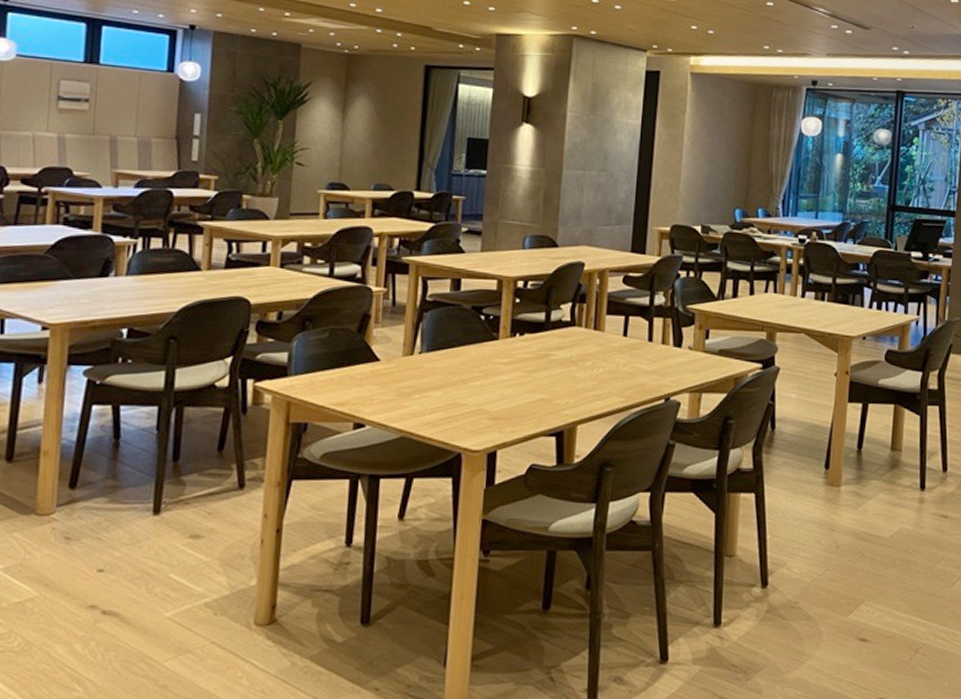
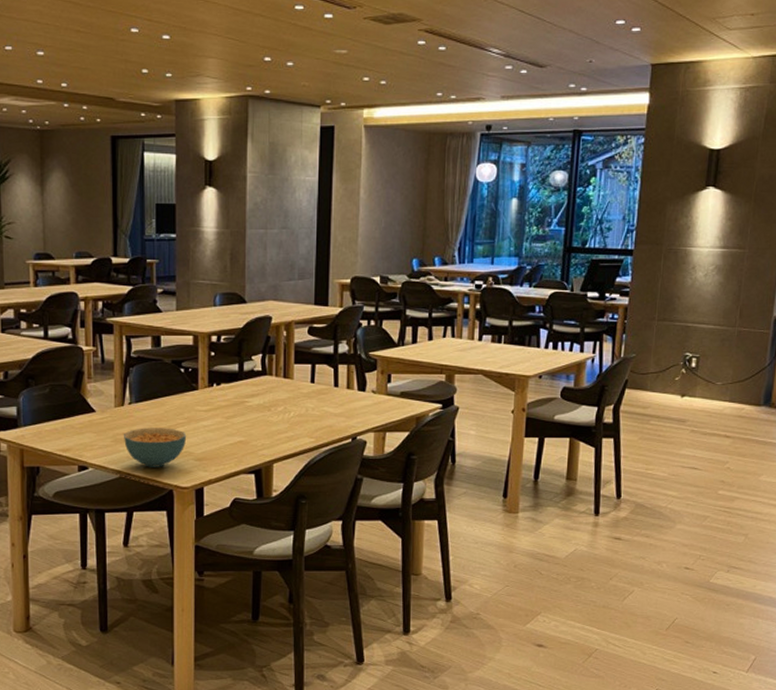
cereal bowl: none [410,381,482,427] -> present [124,428,187,467]

